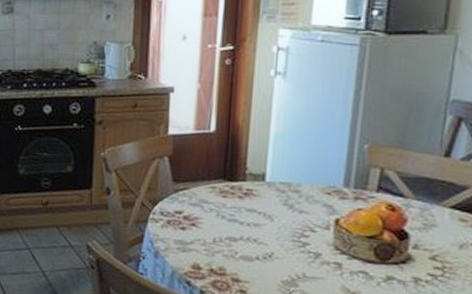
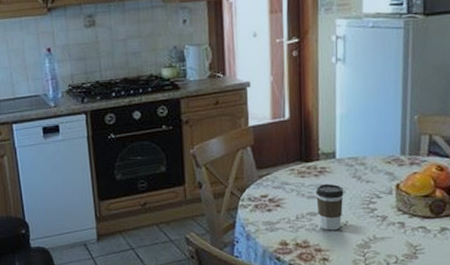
coffee cup: none [238,207,272,261] -> present [316,183,344,231]

